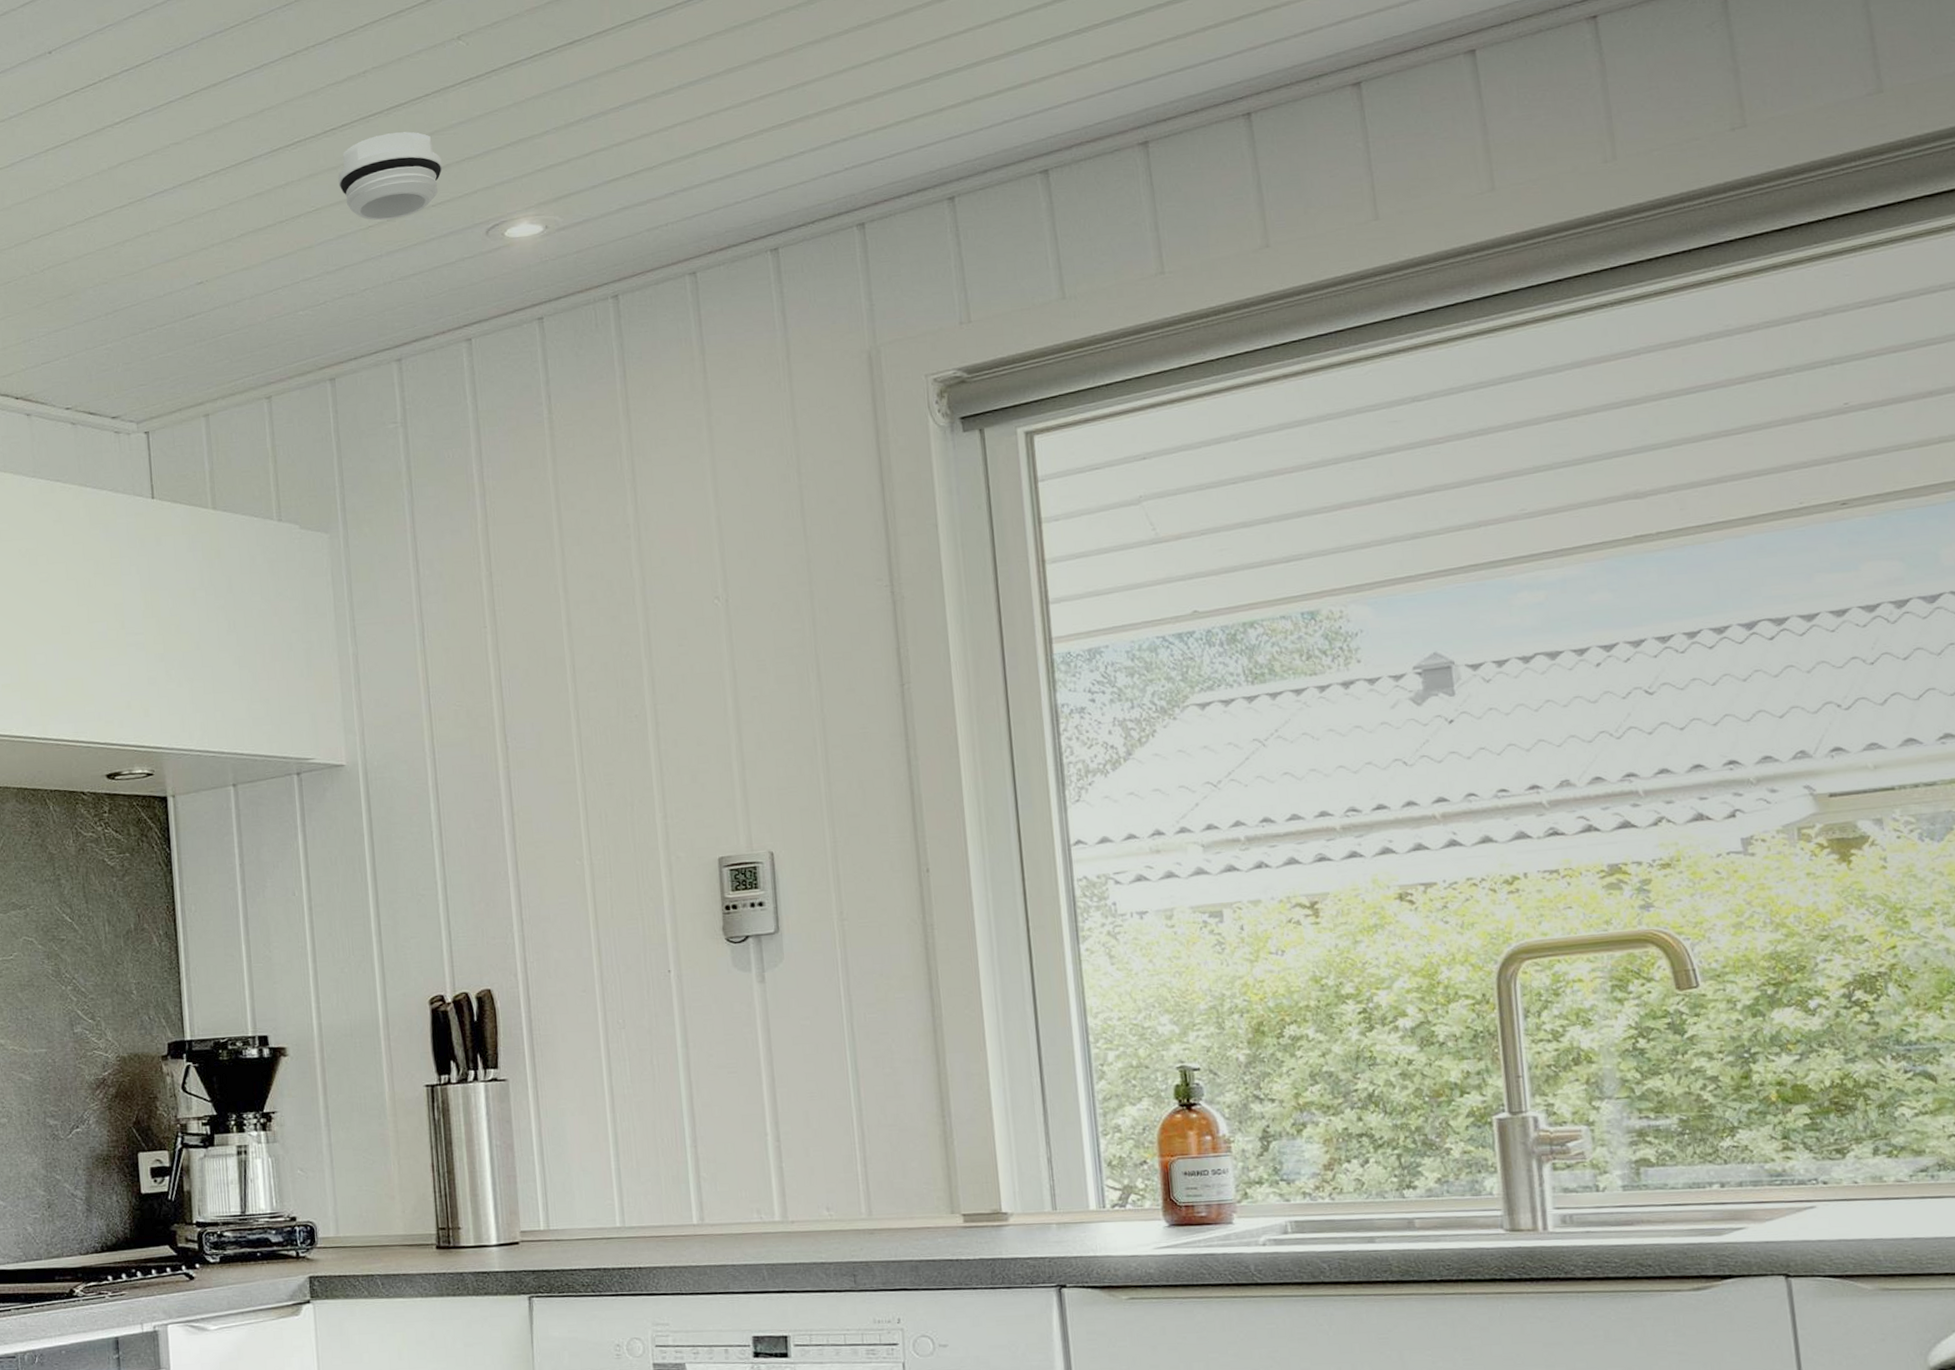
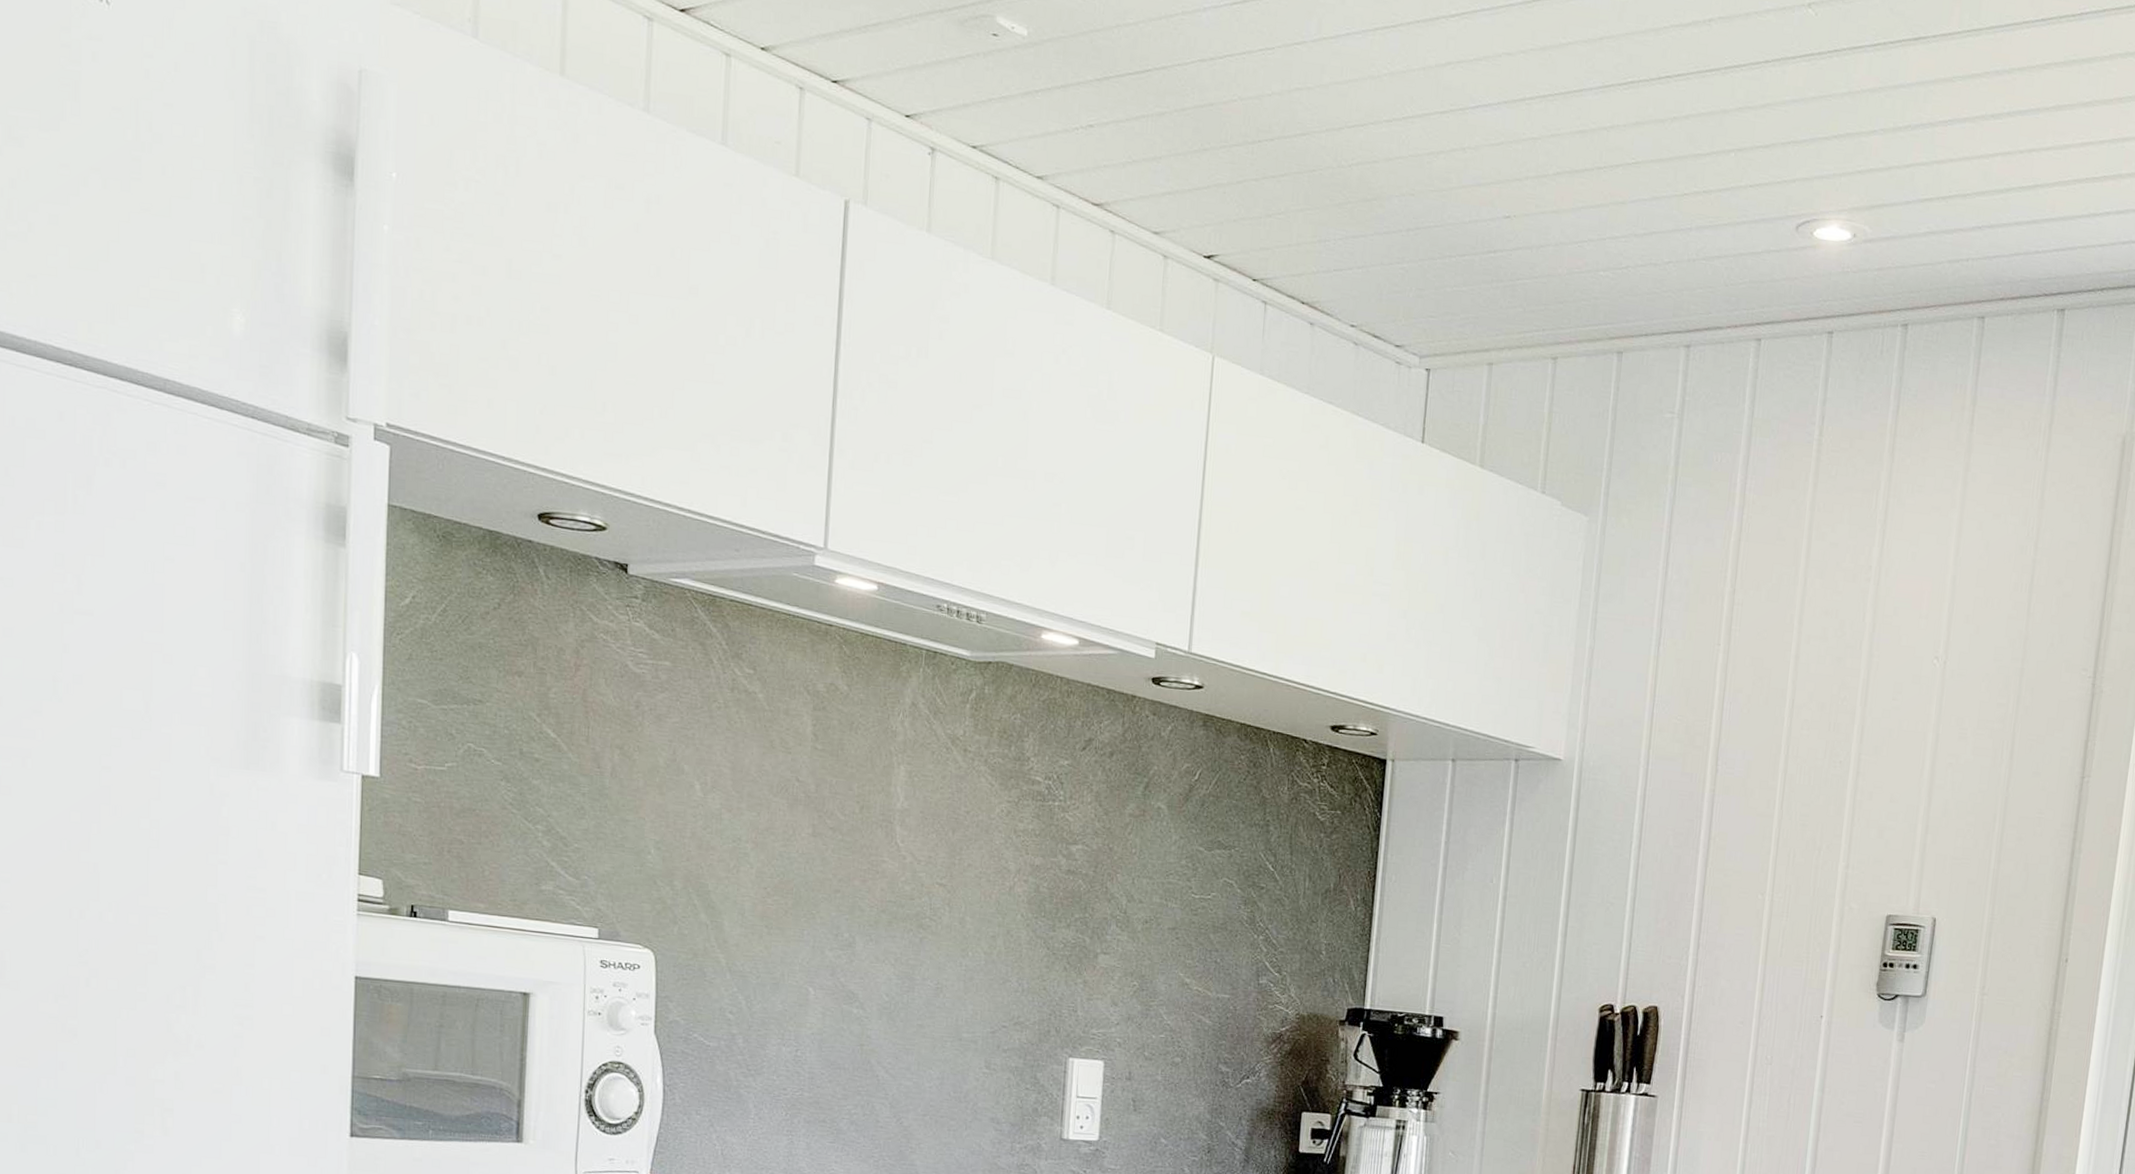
smoke detector: present [338,131,443,221] -> none [1663,94,1768,192]

